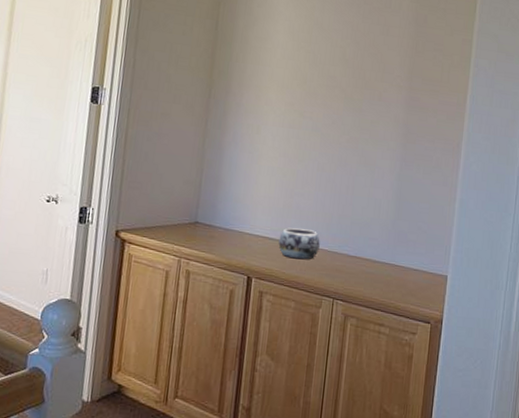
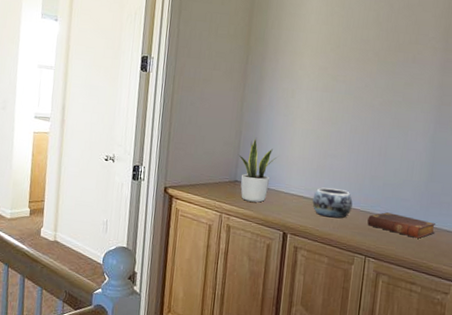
potted plant: none [198,175,242,245] -> present [237,137,278,203]
book: none [335,252,402,278] -> present [367,212,435,239]

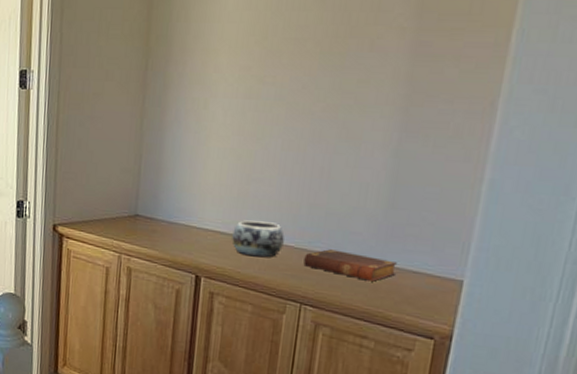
potted plant: present [237,137,278,203] -> none [137,161,188,240]

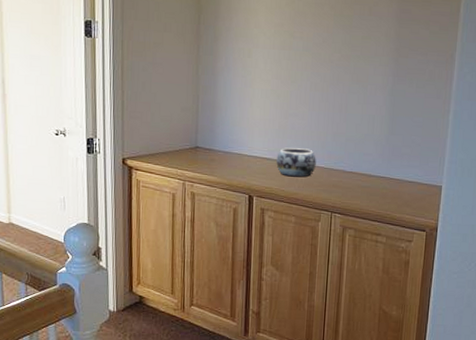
book: present [303,249,397,282] -> none [332,168,397,191]

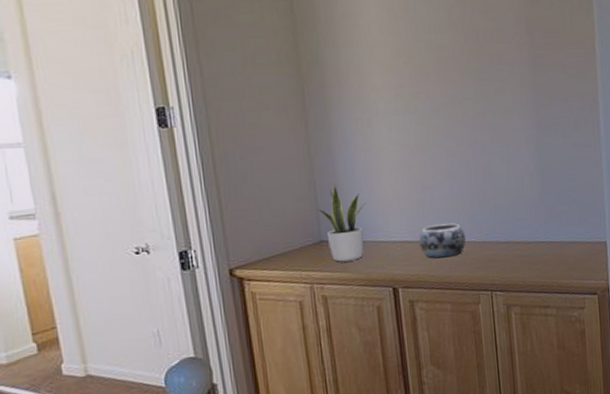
potted plant: none [196,101,238,167] -> present [316,183,367,262]

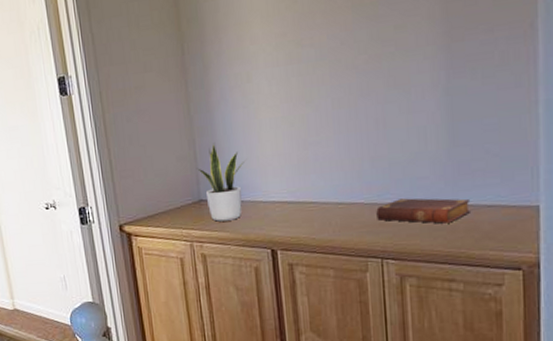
decorative bowl: present [419,223,466,259] -> none [300,182,353,221]
book: none [485,236,558,258] -> present [376,198,470,224]

